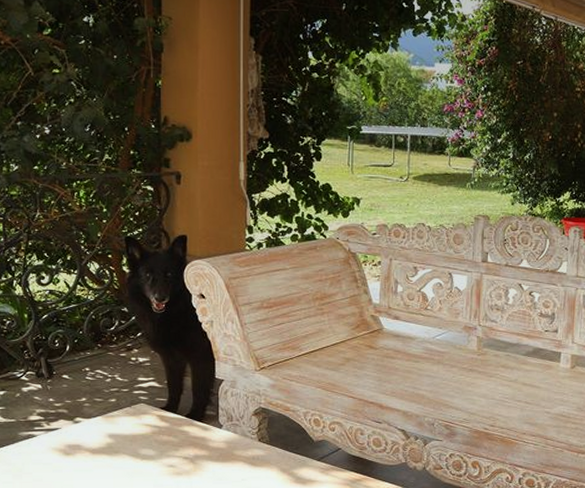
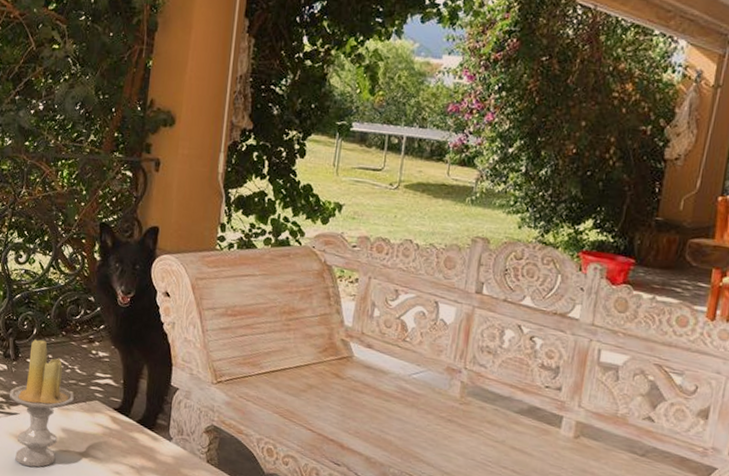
candle: none [47,355,118,477] -> present [9,339,74,467]

